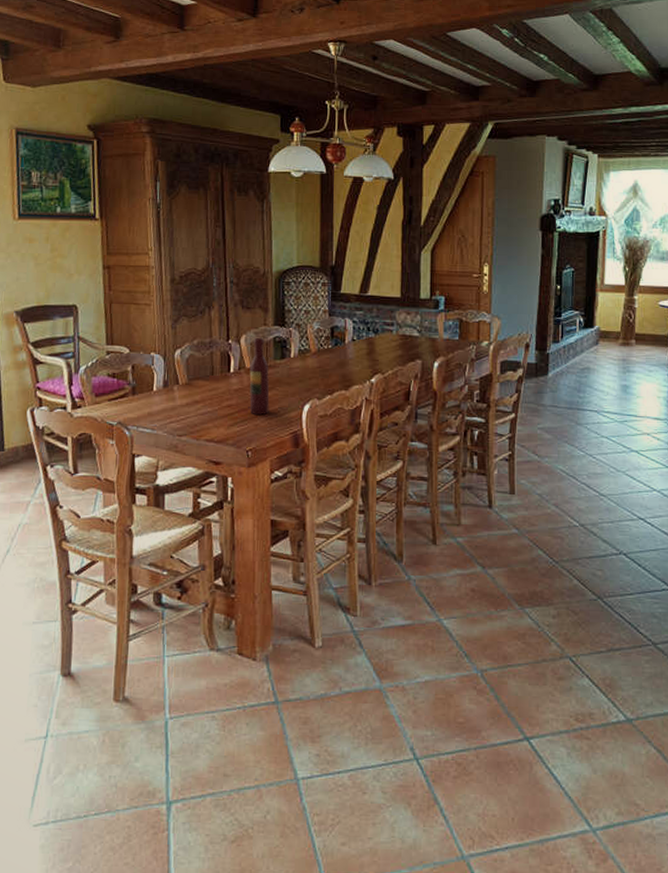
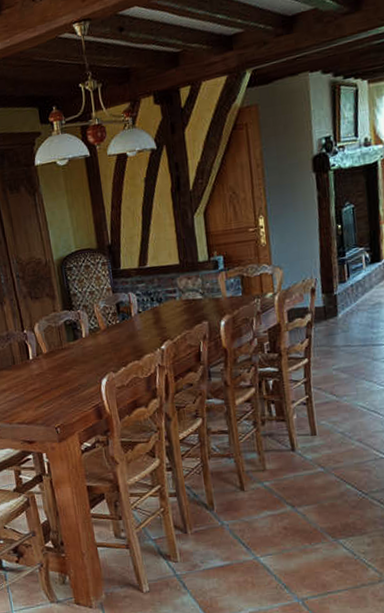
wine bottle: present [249,337,270,415] -> none [46,323,71,395]

